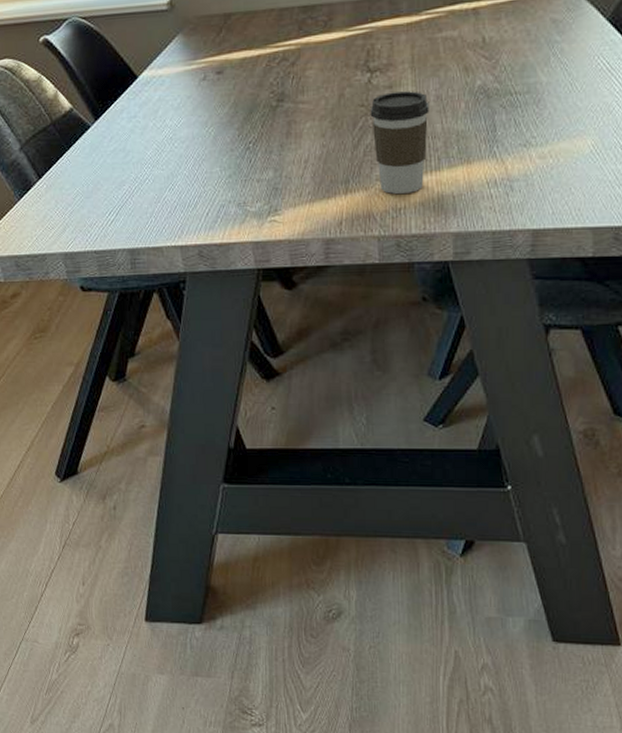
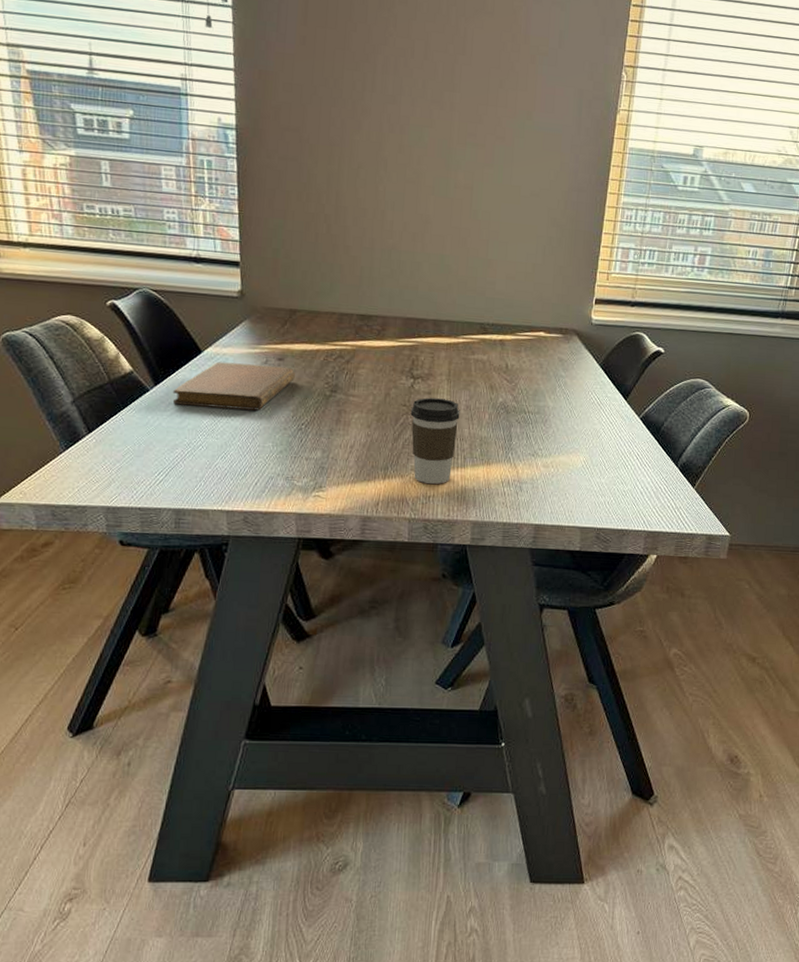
notebook: none [114,80,237,138] -> present [172,362,295,411]

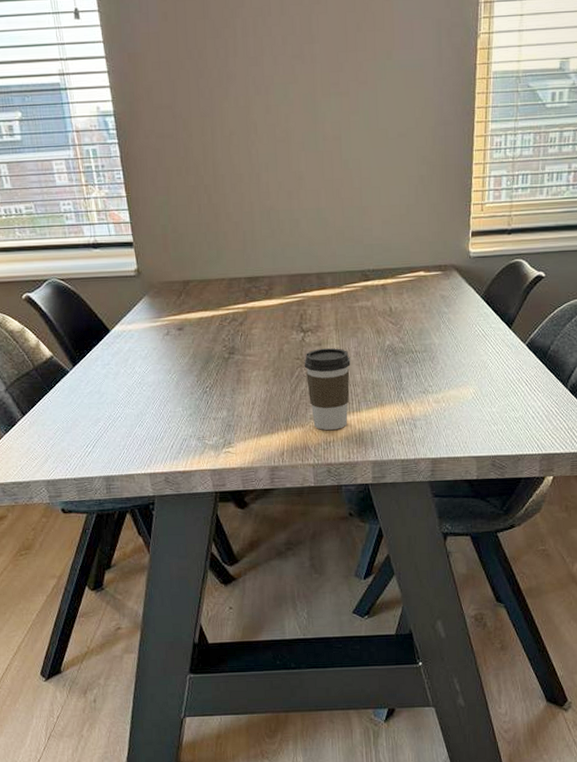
notebook: present [172,362,295,411] -> none [90,336,195,382]

